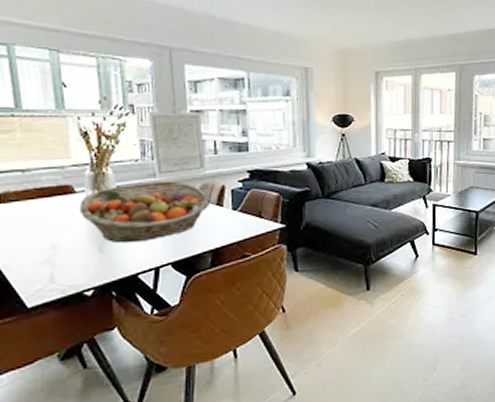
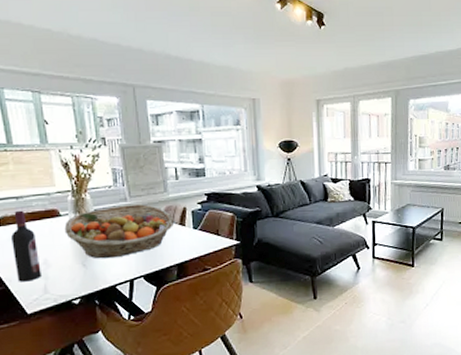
wine bottle: none [13,185,48,270] -> present [11,210,41,282]

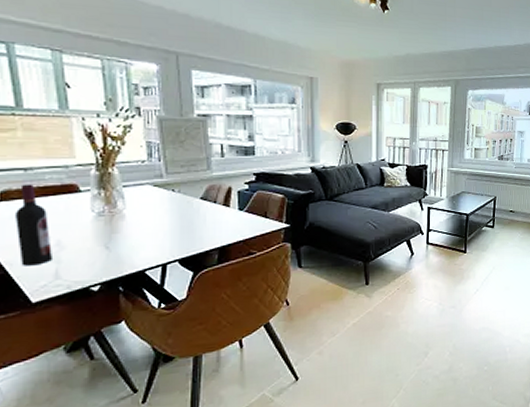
fruit basket: present [64,204,175,259] -> none [84,182,218,241]

